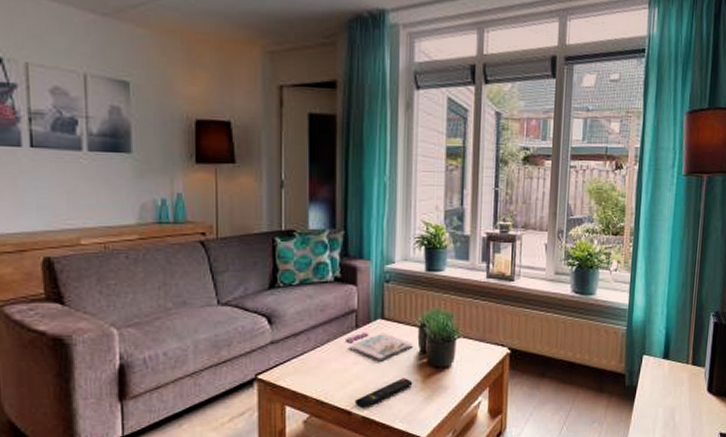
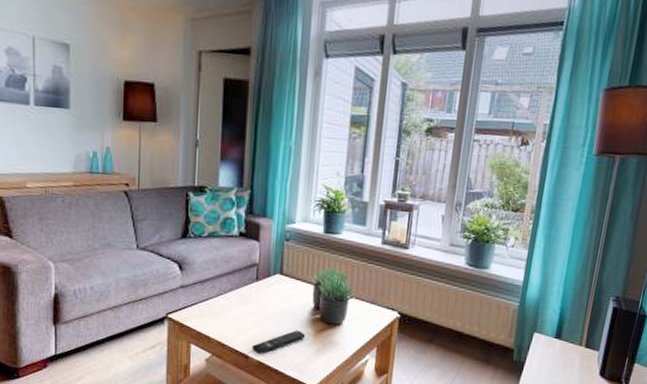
magazine: present [346,332,414,362] -> none [247,284,309,313]

